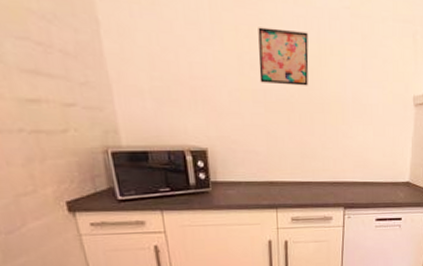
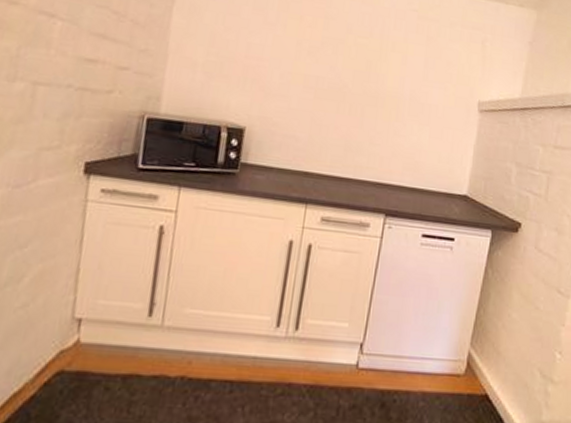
wall art: present [258,27,309,86] -> none [314,19,372,78]

